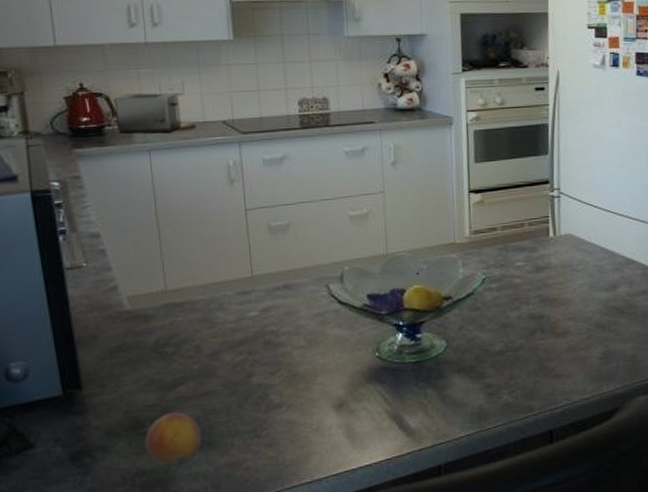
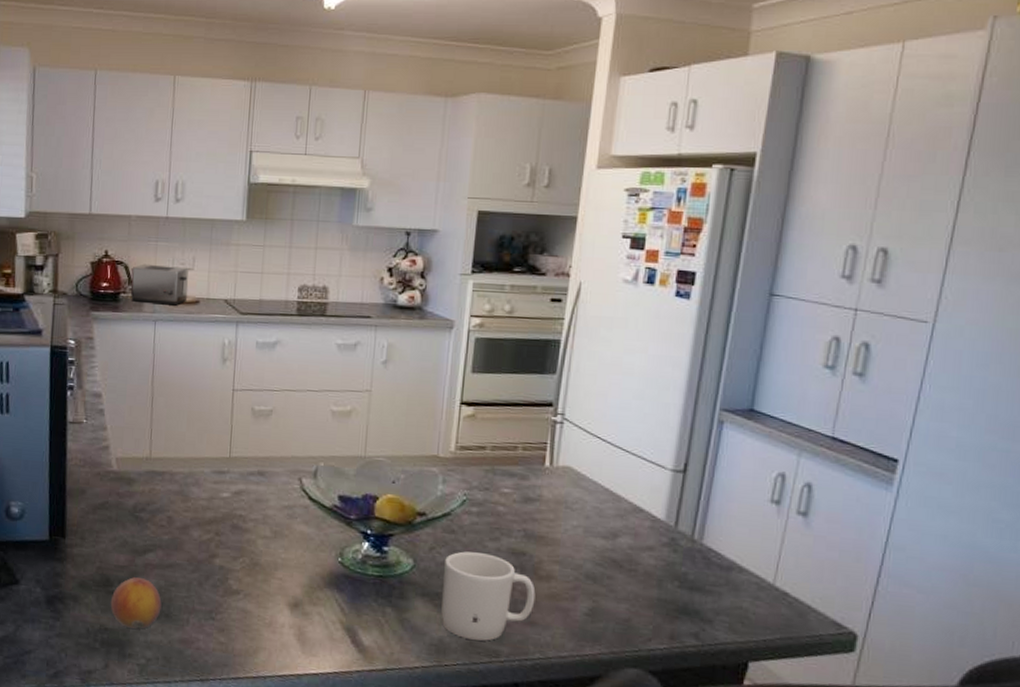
mug: none [473,322,557,402] -> present [440,551,536,641]

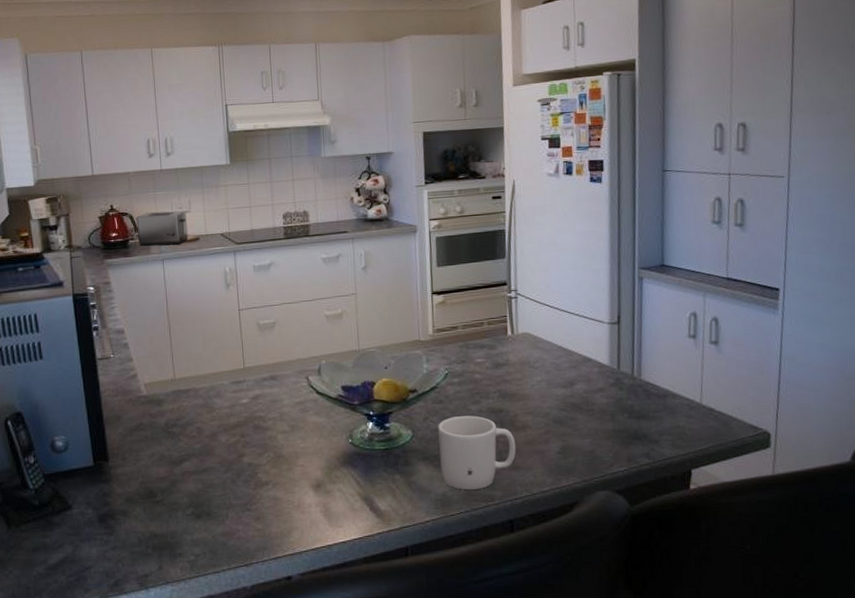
fruit: present [110,577,162,629] -> none [156,485,202,531]

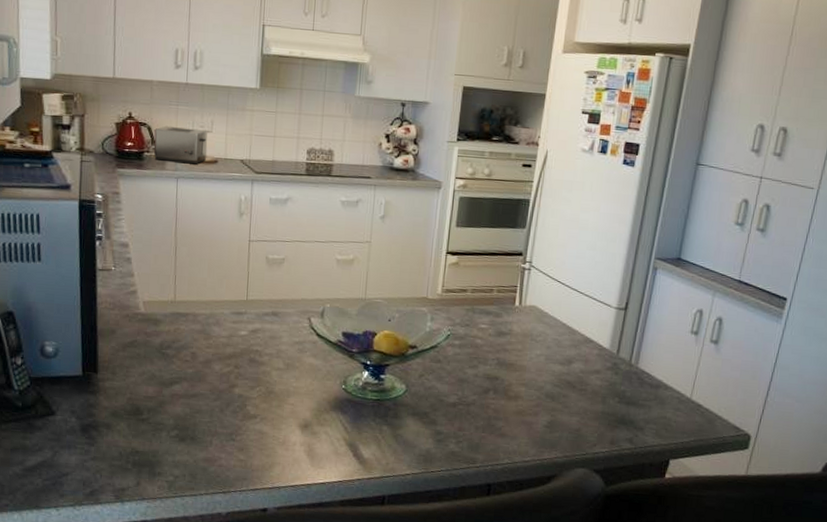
mug: present [437,415,516,491] -> none [428,377,506,451]

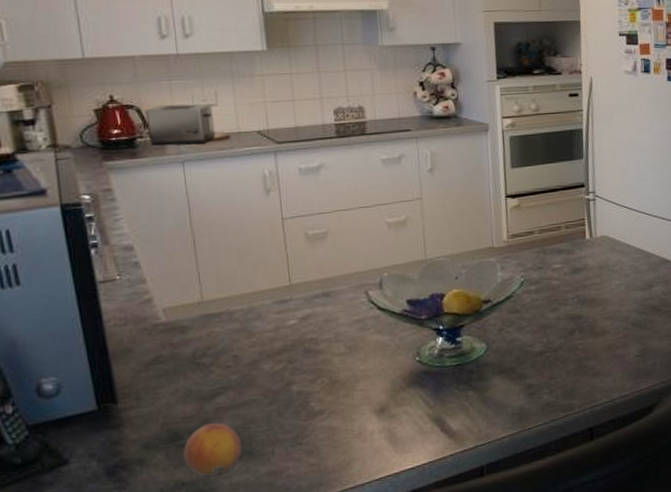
fruit: none [140,406,188,451] -> present [183,423,242,476]

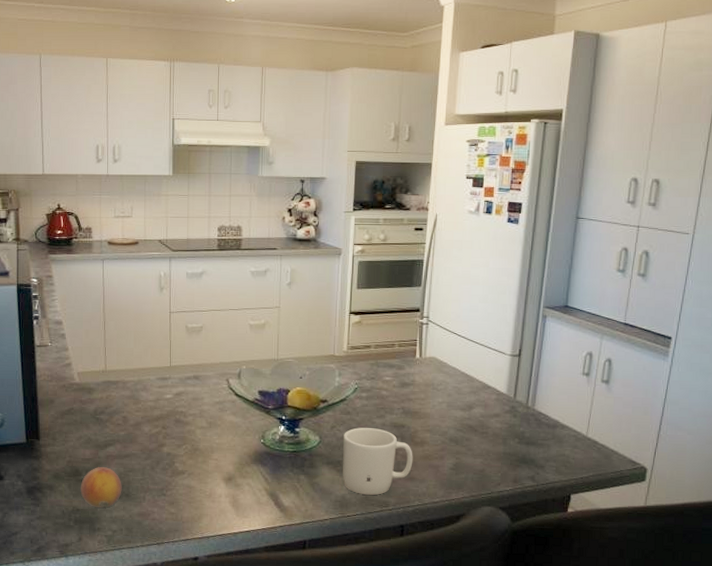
toaster: present [145,103,216,146] -> none [81,213,129,247]
mug: none [513,323,596,402] -> present [342,428,413,496]

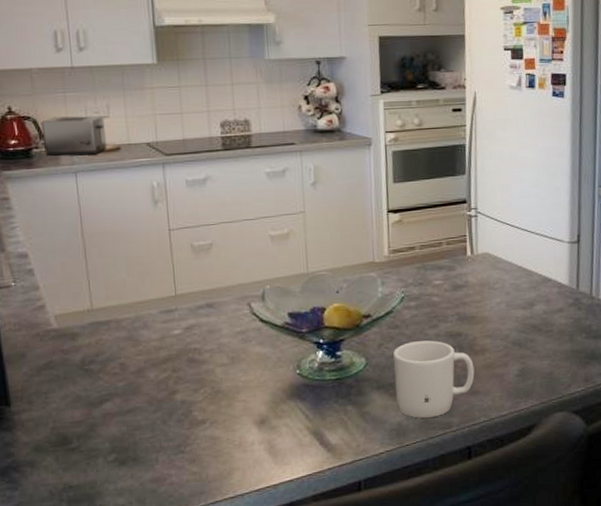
fruit: present [80,467,122,508] -> none [71,428,128,480]
toaster: none [81,213,129,247] -> present [41,115,107,156]

